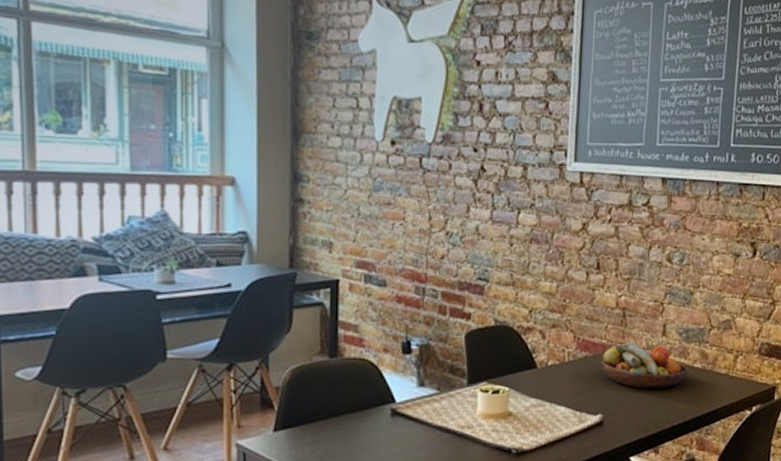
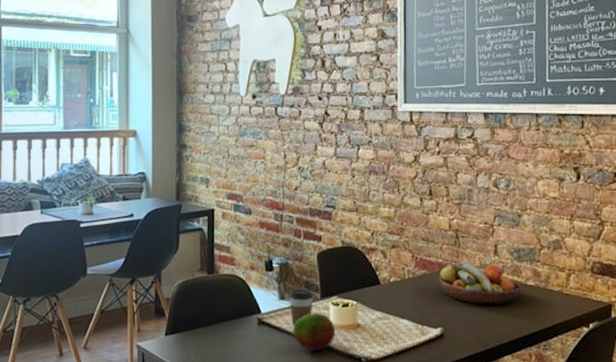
coffee cup: none [430,374,459,419] -> present [289,289,313,328]
fruit: none [433,401,484,444] -> present [292,313,336,351]

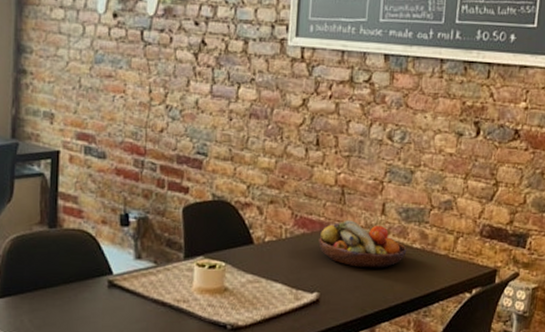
coffee cup: present [289,289,313,328] -> none [147,247,176,292]
fruit: present [292,313,336,351] -> none [149,275,200,318]

